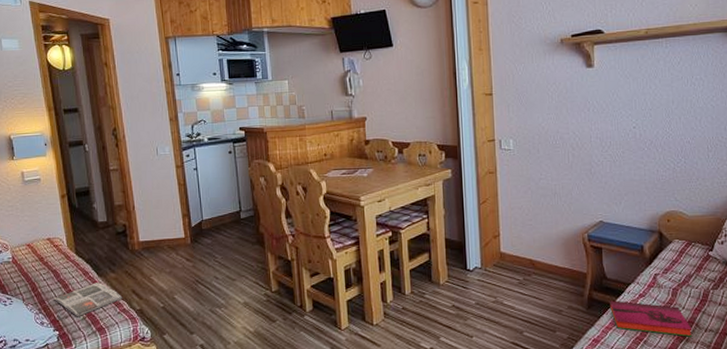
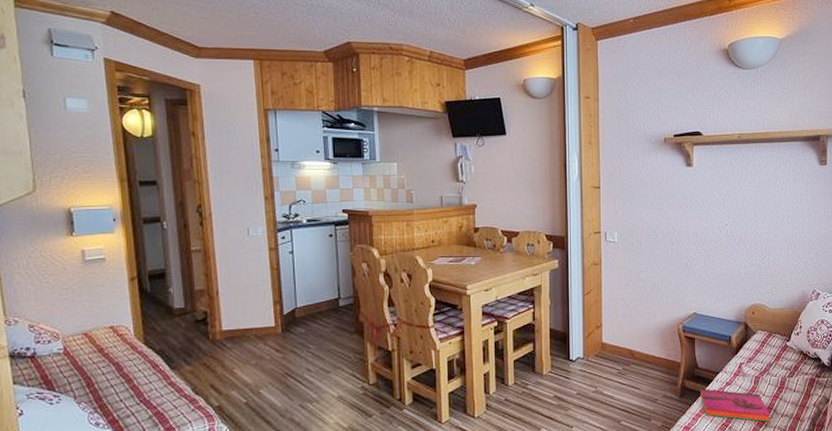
magazine: present [53,282,123,317] -> none [113,376,199,416]

